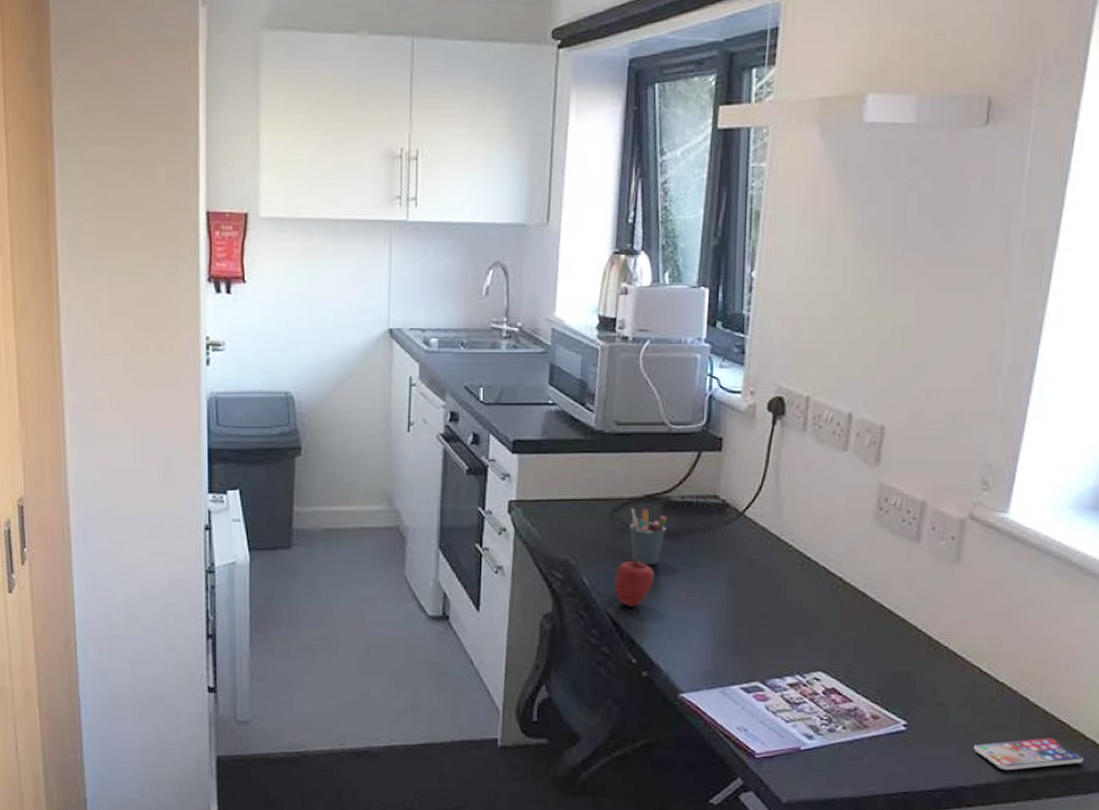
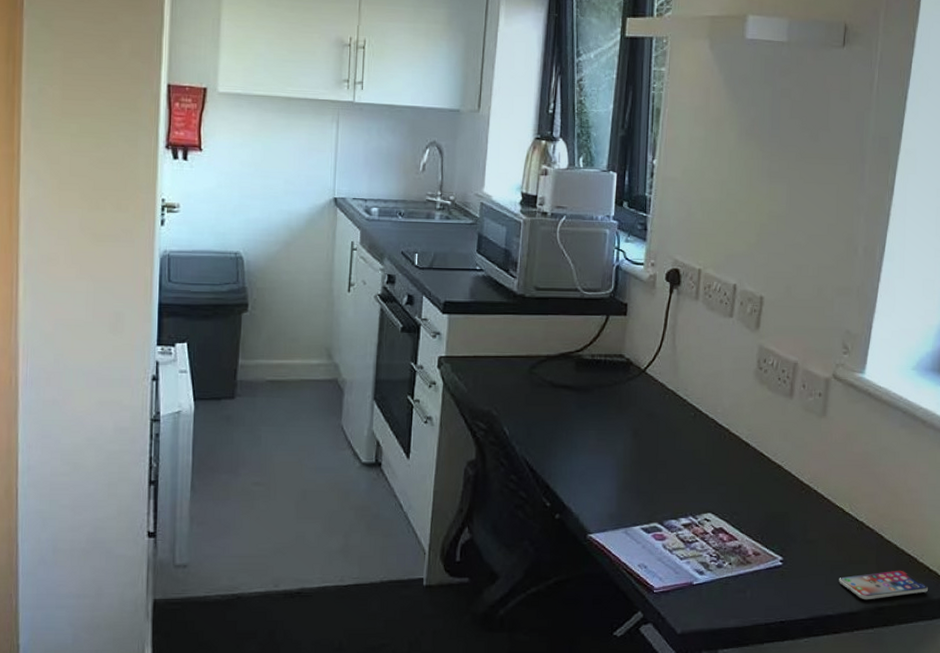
apple: present [615,558,655,607] -> none [532,410,568,455]
pen holder: present [630,508,668,565] -> none [546,365,580,417]

